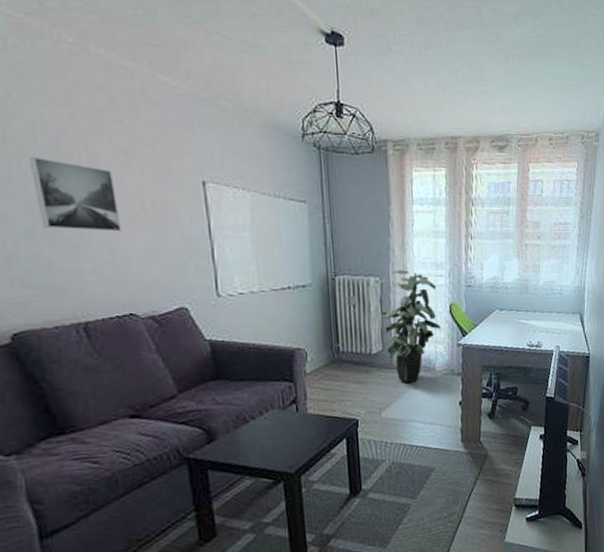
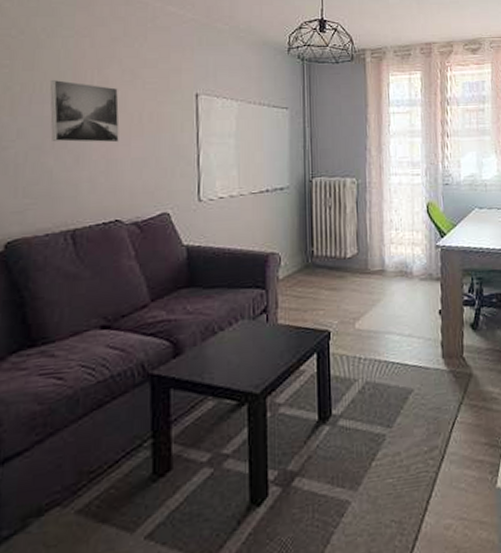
indoor plant: present [381,270,442,382] -> none [357,170,419,289]

